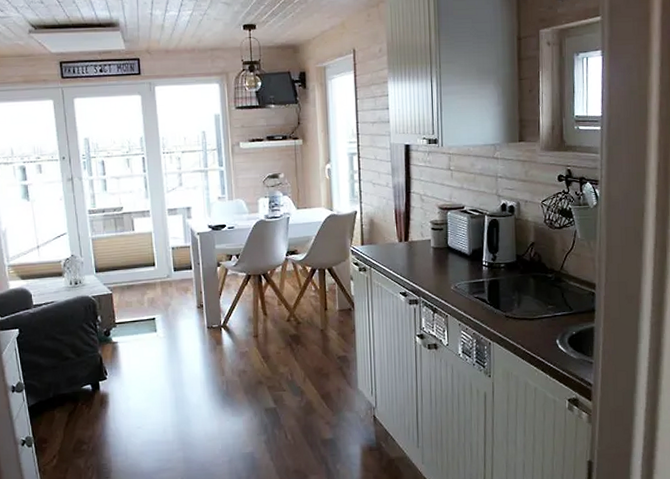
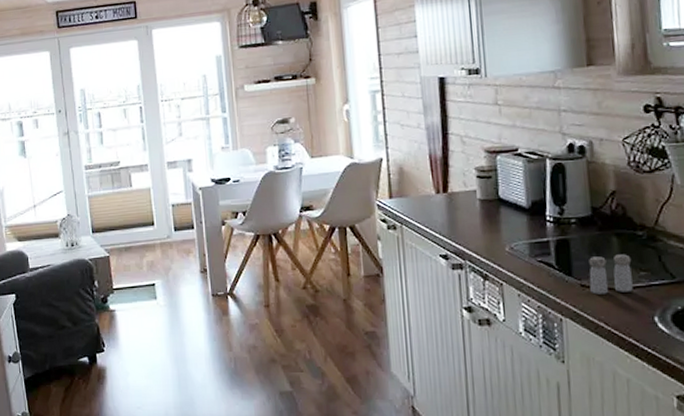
salt and pepper shaker: none [512,292,543,323] -> present [589,254,633,295]

